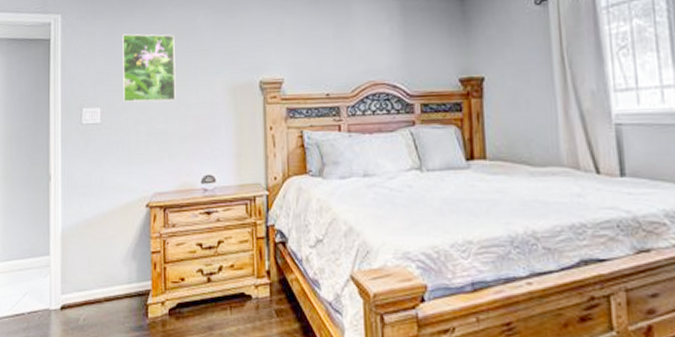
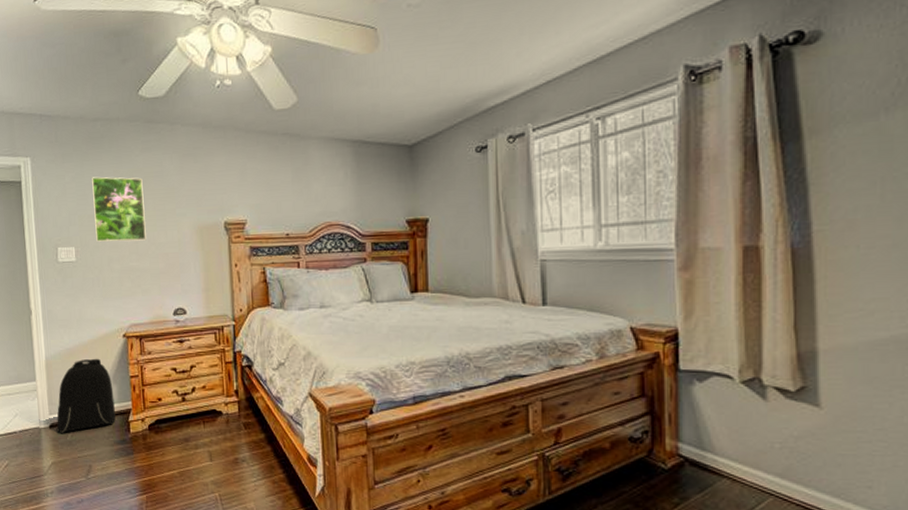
backpack: none [68,230,134,316] -> present [56,358,117,433]

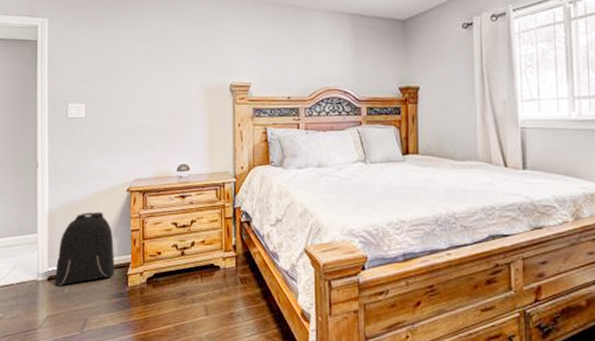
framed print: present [92,176,146,242] -> none [106,38,155,100]

